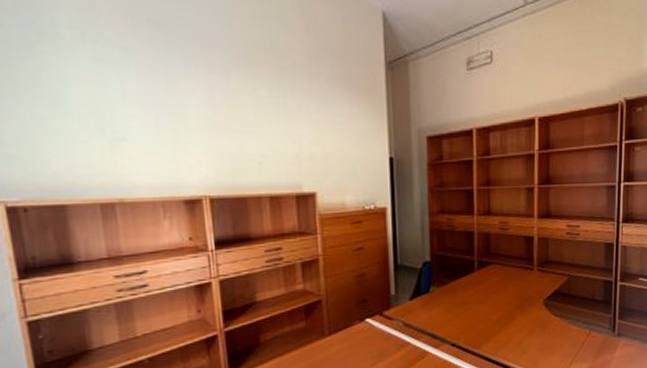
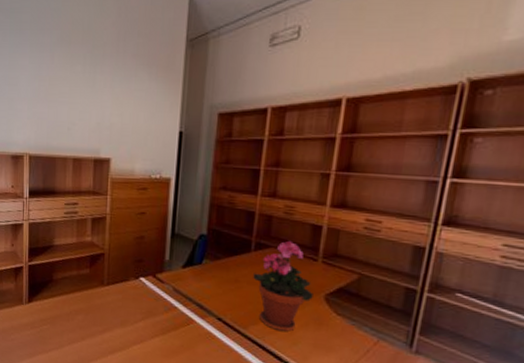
potted plant: none [480,254,534,344] -> present [253,240,313,332]

